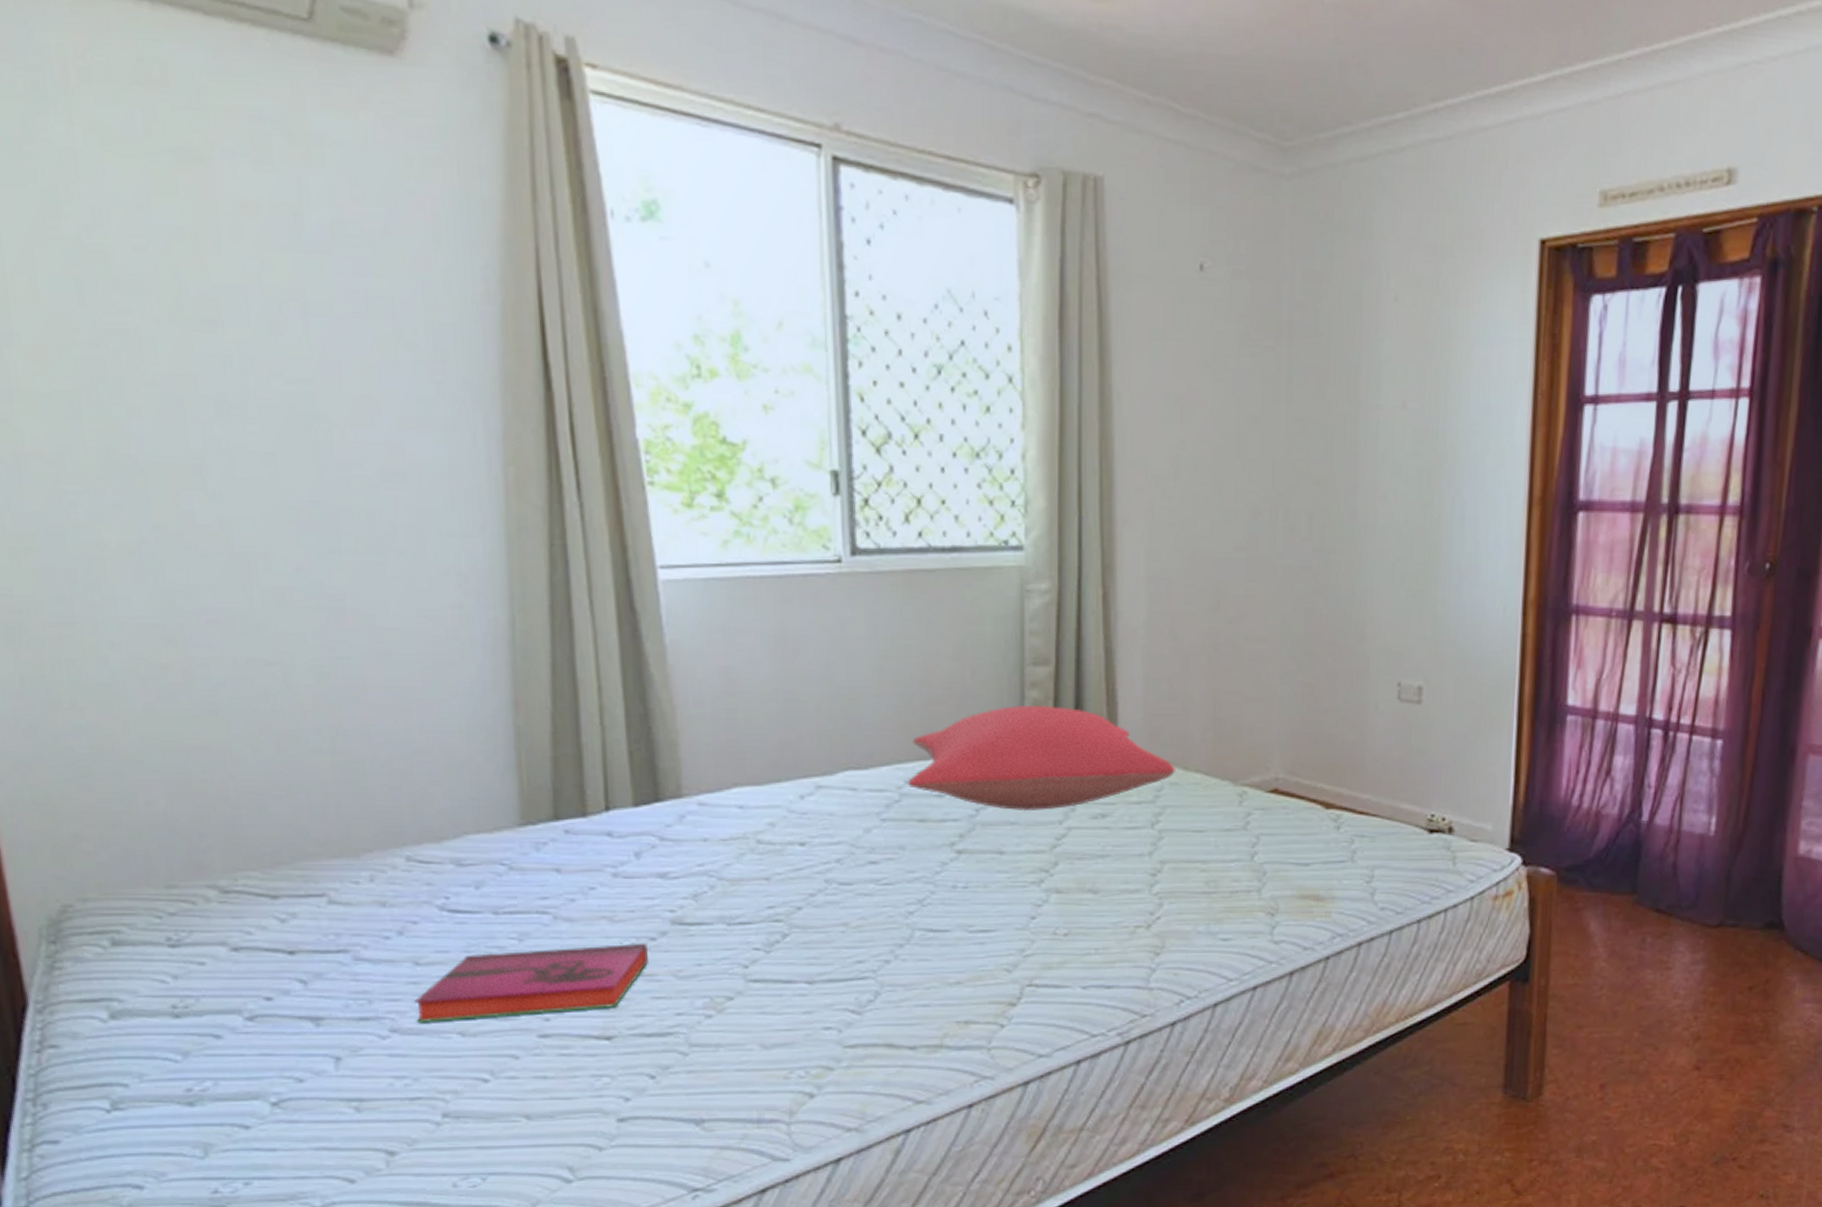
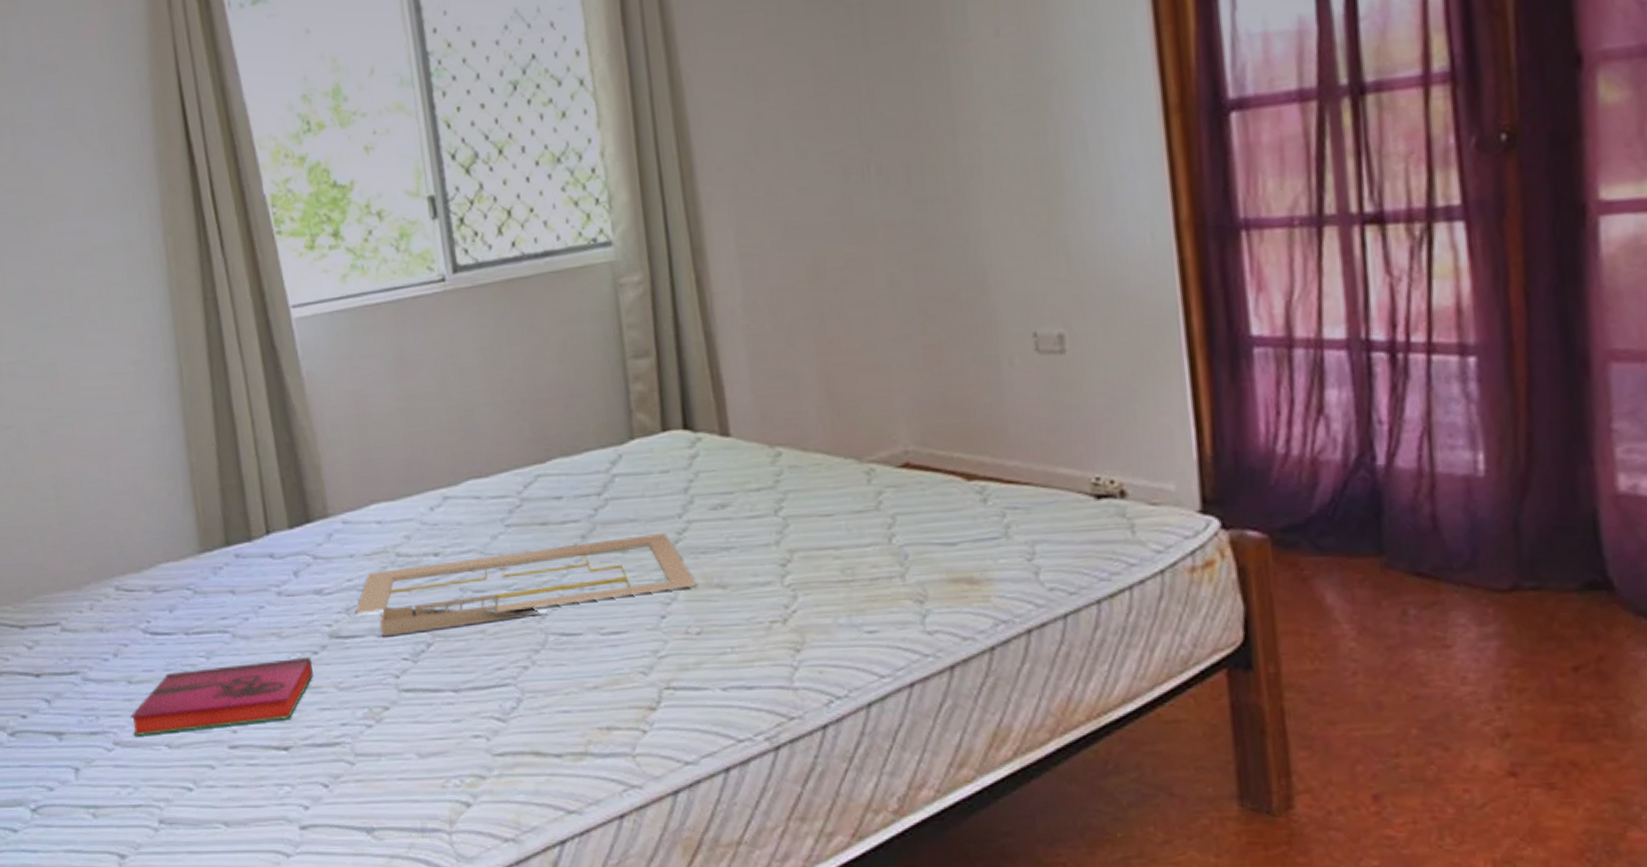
serving tray: none [703,837,1069,926] -> present [354,532,697,637]
pillow: present [907,705,1176,812] -> none [526,396,794,508]

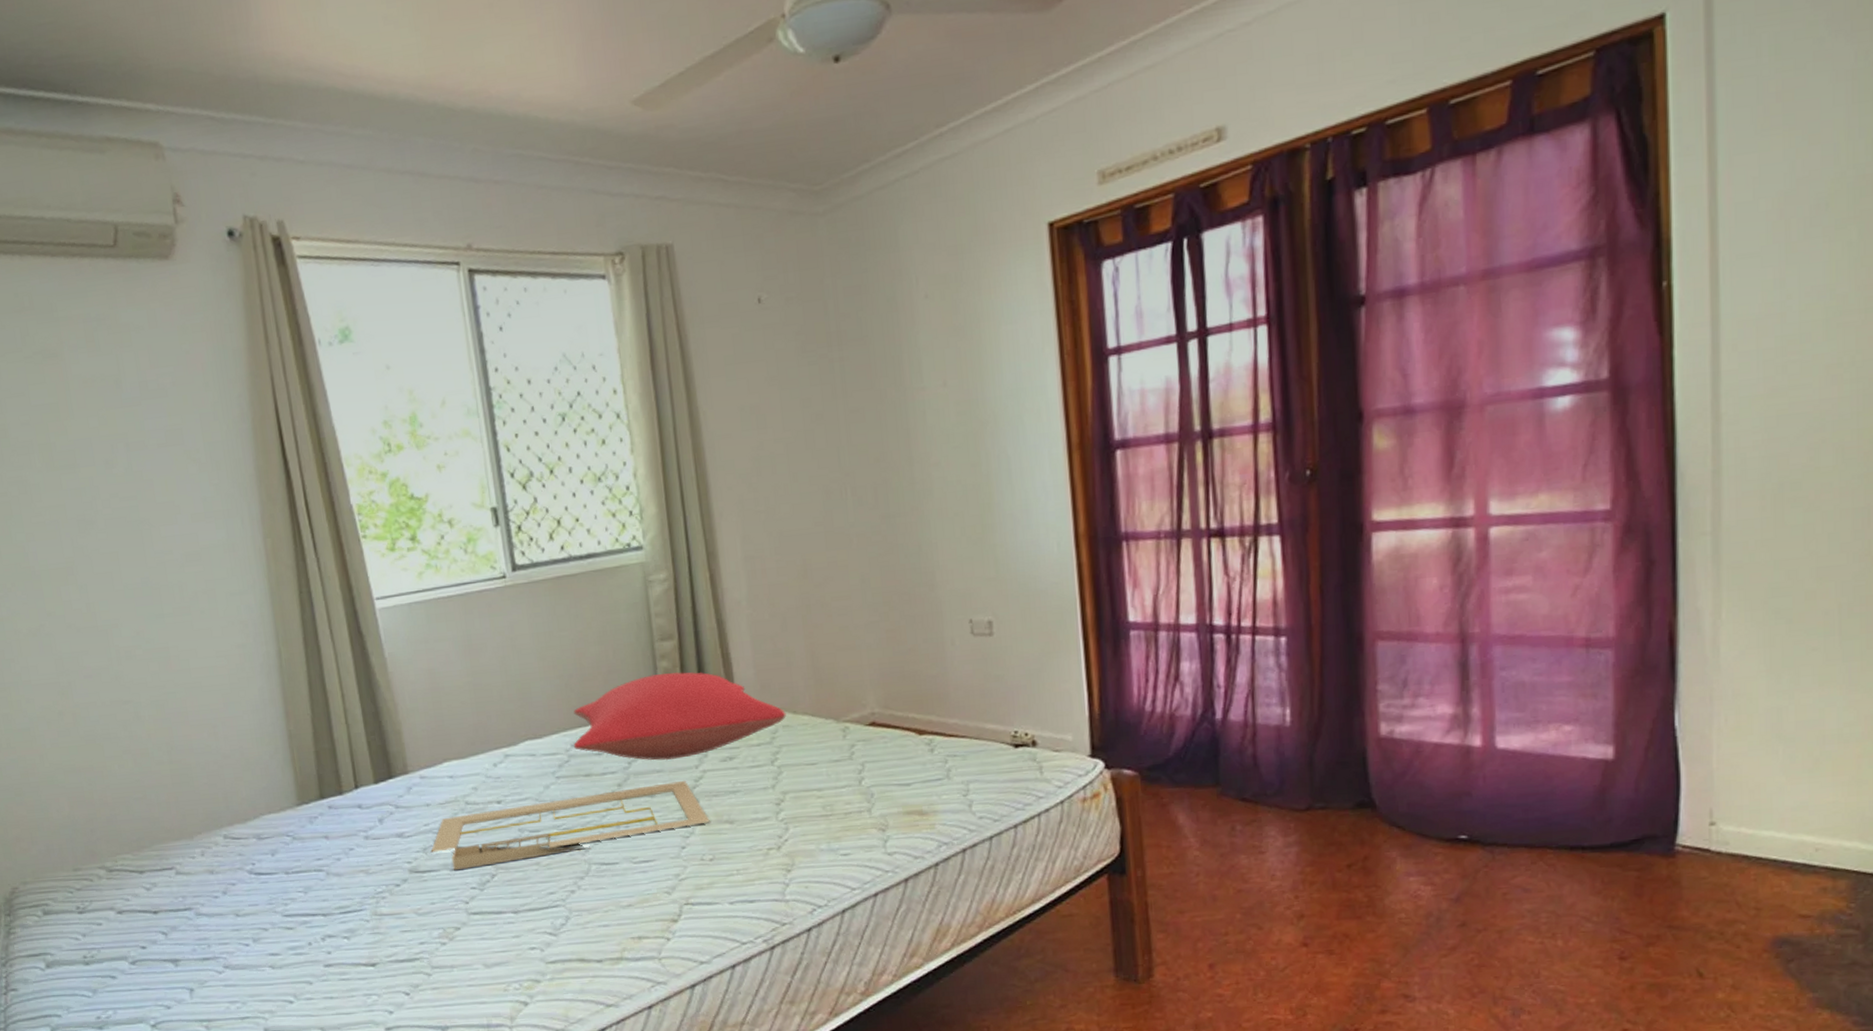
hardback book: present [130,658,313,737] -> none [238,890,396,961]
pillow: none [526,396,794,508] -> present [573,671,786,761]

